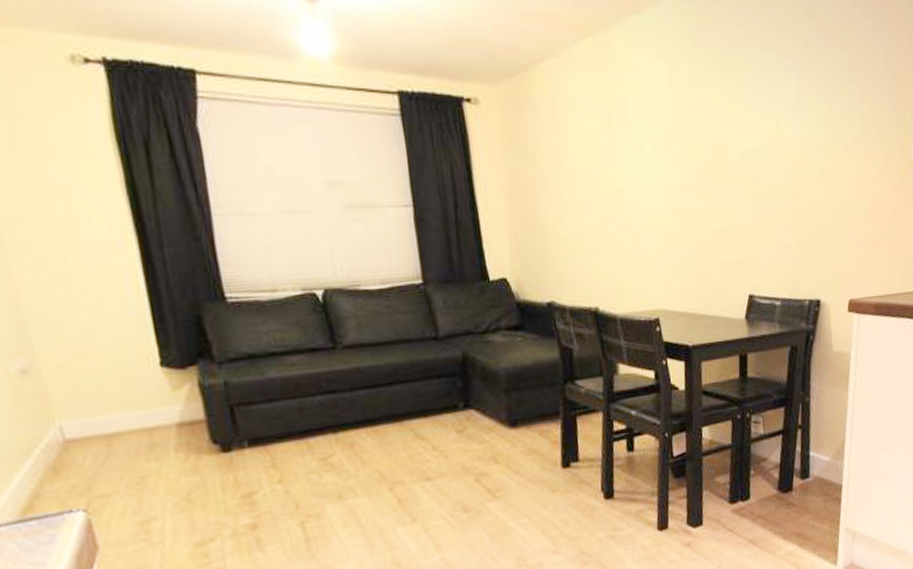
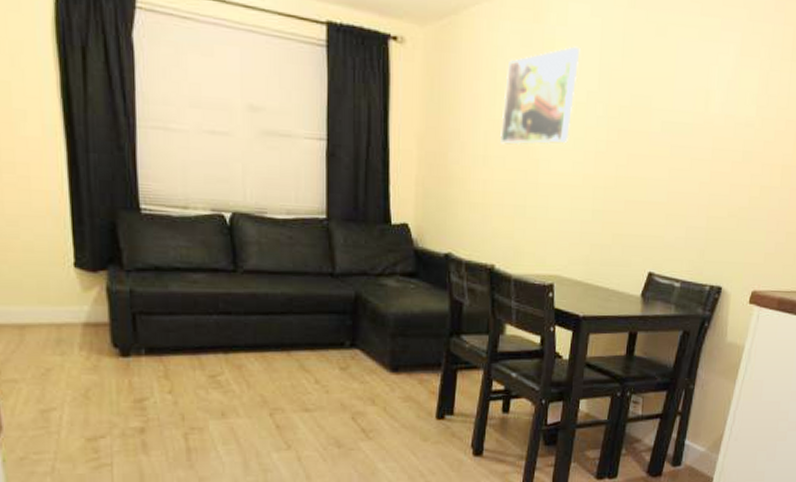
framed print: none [583,90,653,190] -> present [500,46,580,145]

